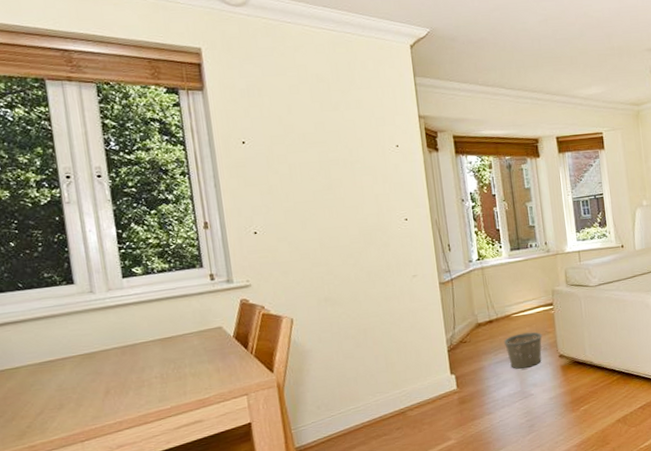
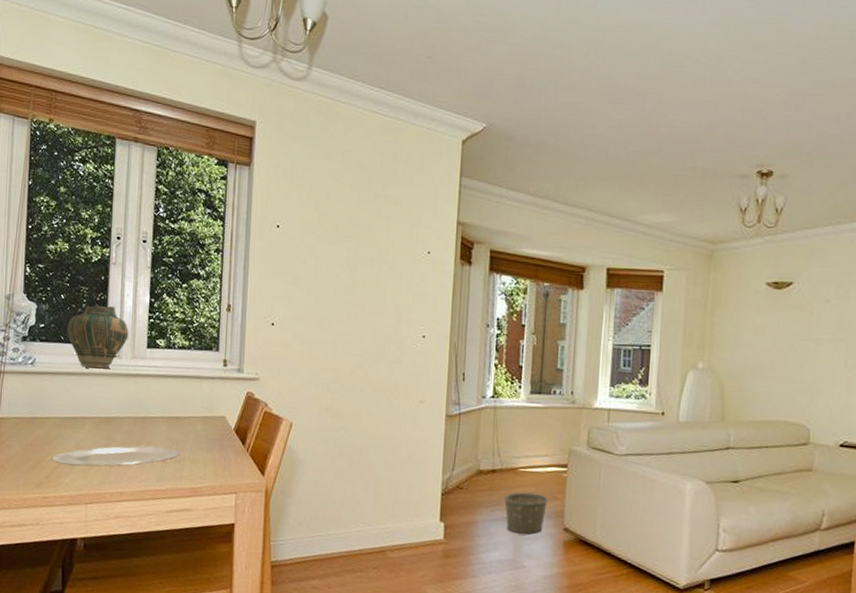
vase: none [23,244,99,310] -> present [67,305,129,369]
plate: none [32,367,179,410] -> present [52,445,180,467]

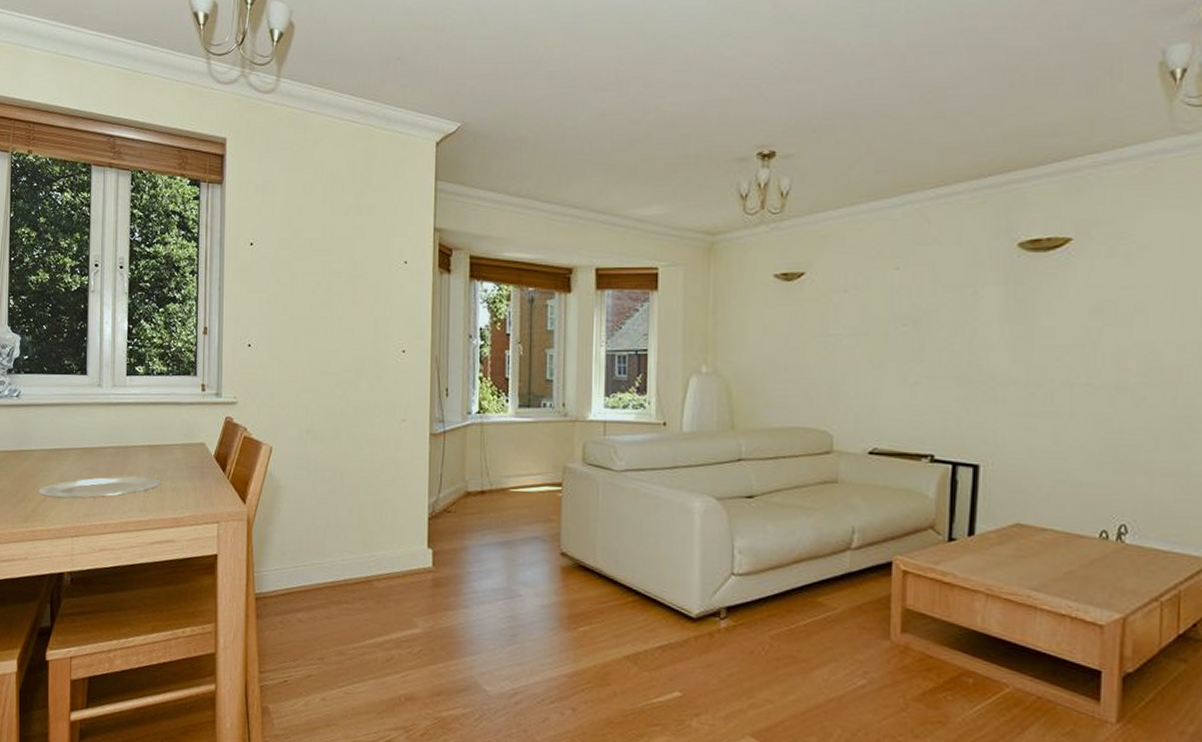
vase: present [67,305,129,369] -> none [50,334,108,399]
basket: present [503,492,549,534] -> none [494,514,543,560]

